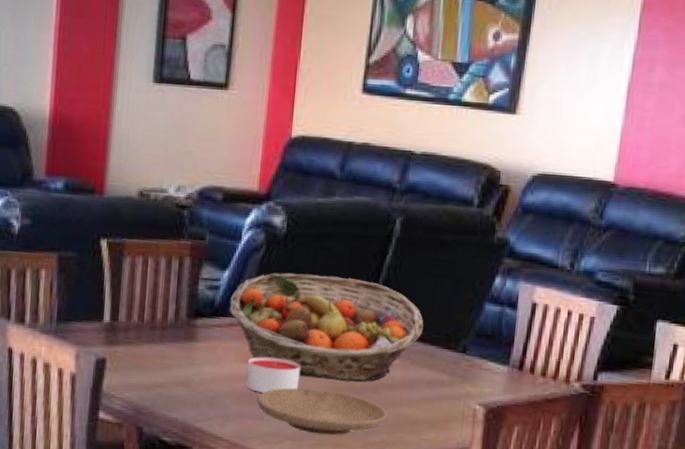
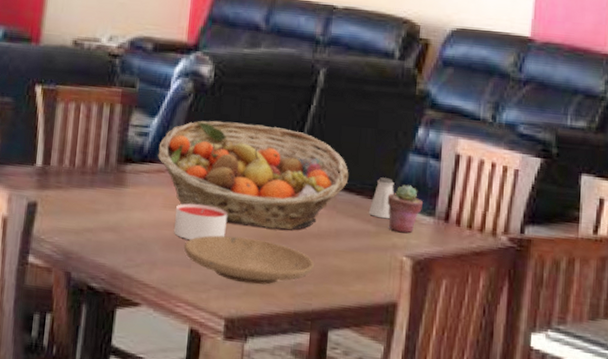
saltshaker: none [442,327,470,369] -> present [368,177,394,219]
potted succulent: none [461,334,498,382] -> present [387,184,424,233]

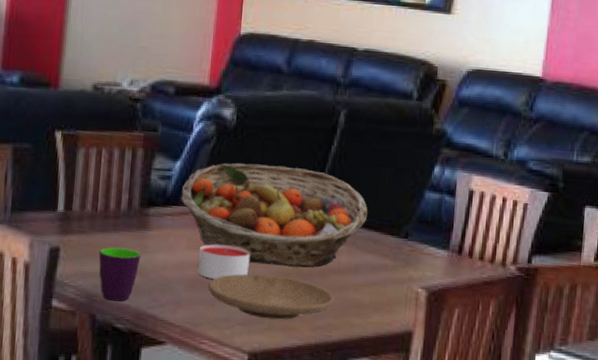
mug: none [75,204,117,260] -> present [99,247,141,302]
saltshaker: present [368,177,394,219] -> none [386,214,411,254]
potted succulent: present [387,184,424,233] -> none [404,220,439,266]

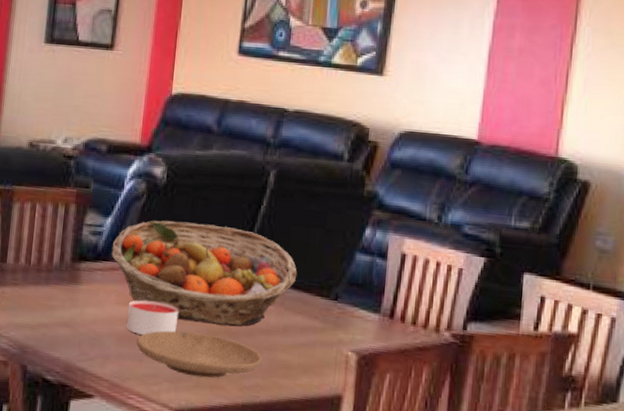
mug: present [99,247,141,302] -> none [31,300,72,354]

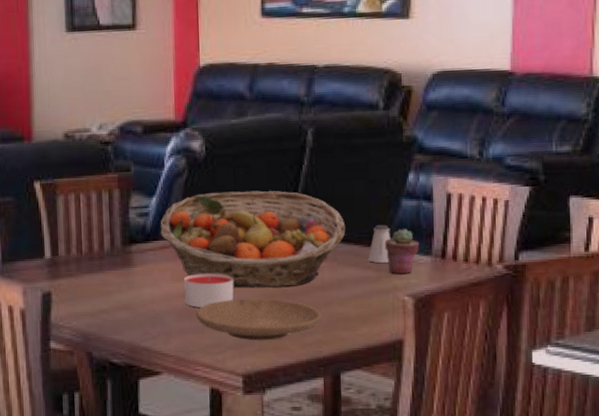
saltshaker: none [315,275,341,316] -> present [368,225,390,264]
potted succulent: none [334,282,370,329] -> present [385,229,420,275]

